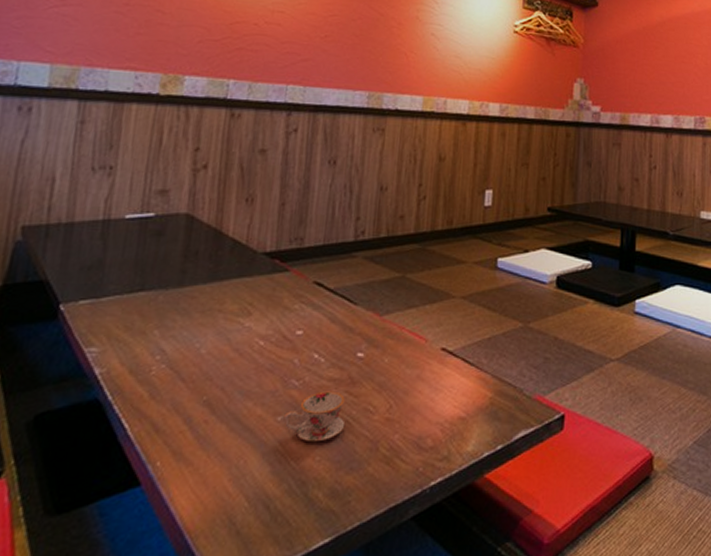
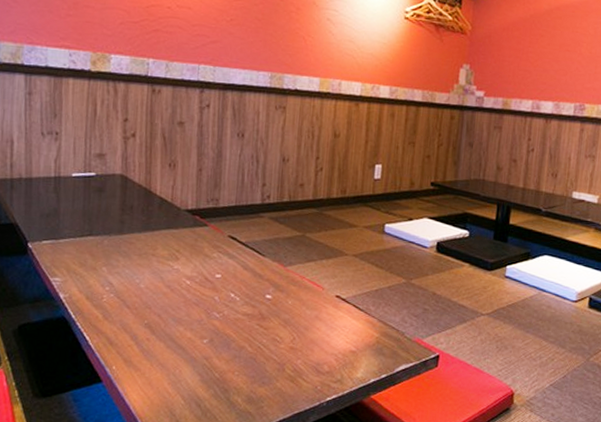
teacup: present [283,391,345,442] -> none [208,323,257,361]

